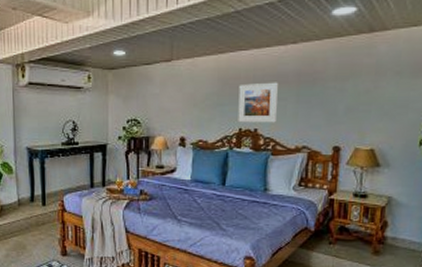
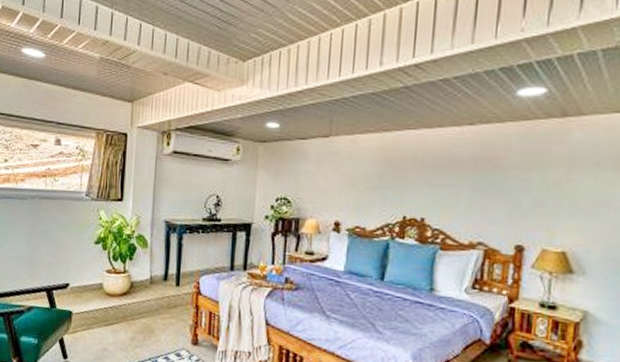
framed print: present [238,82,278,123] -> none [402,166,451,213]

